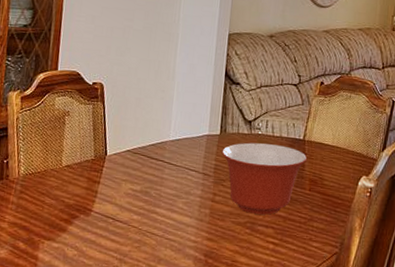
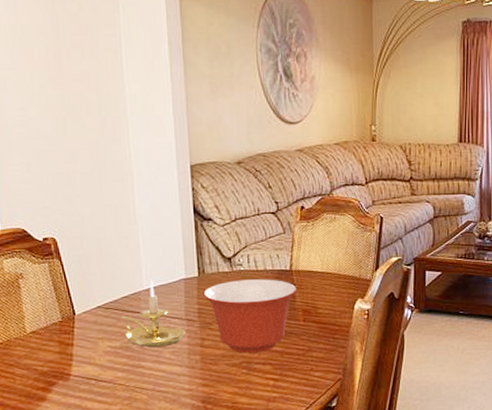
candle holder: none [145,132,200,196] -> present [121,280,185,347]

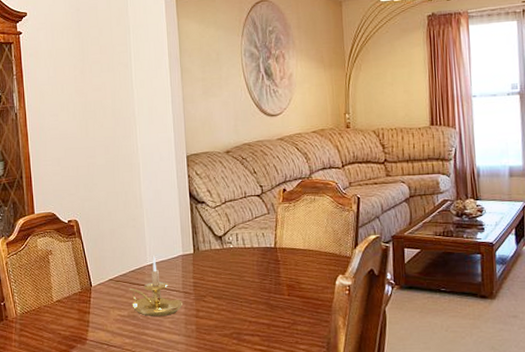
mixing bowl: present [203,279,296,353] -> none [198,256,281,324]

